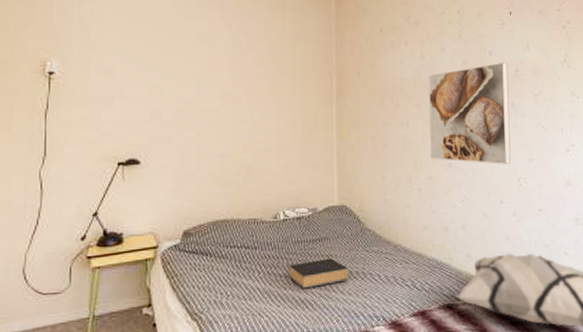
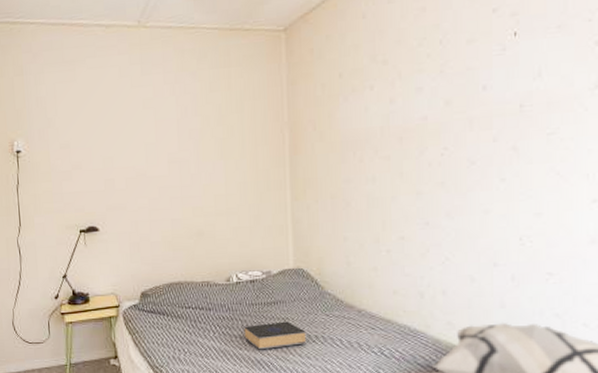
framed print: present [429,62,511,164] -> none [401,97,510,221]

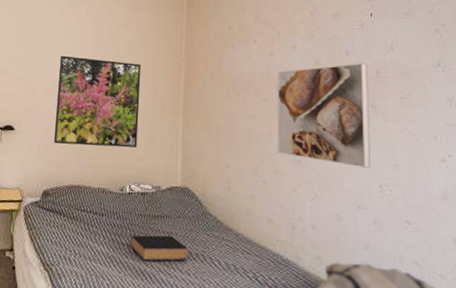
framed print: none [139,134,241,240] -> present [53,55,142,148]
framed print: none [401,97,510,221] -> present [278,63,371,168]

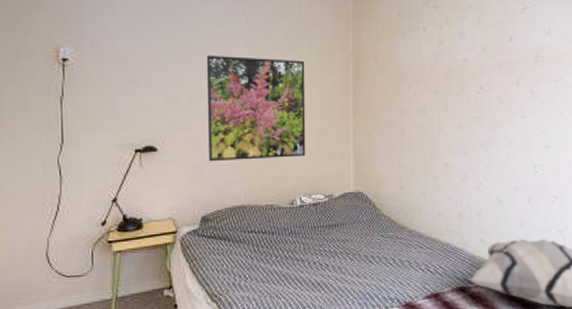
book: present [131,235,188,261] -> none [305,243,364,272]
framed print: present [278,63,371,168] -> none [447,48,528,152]

